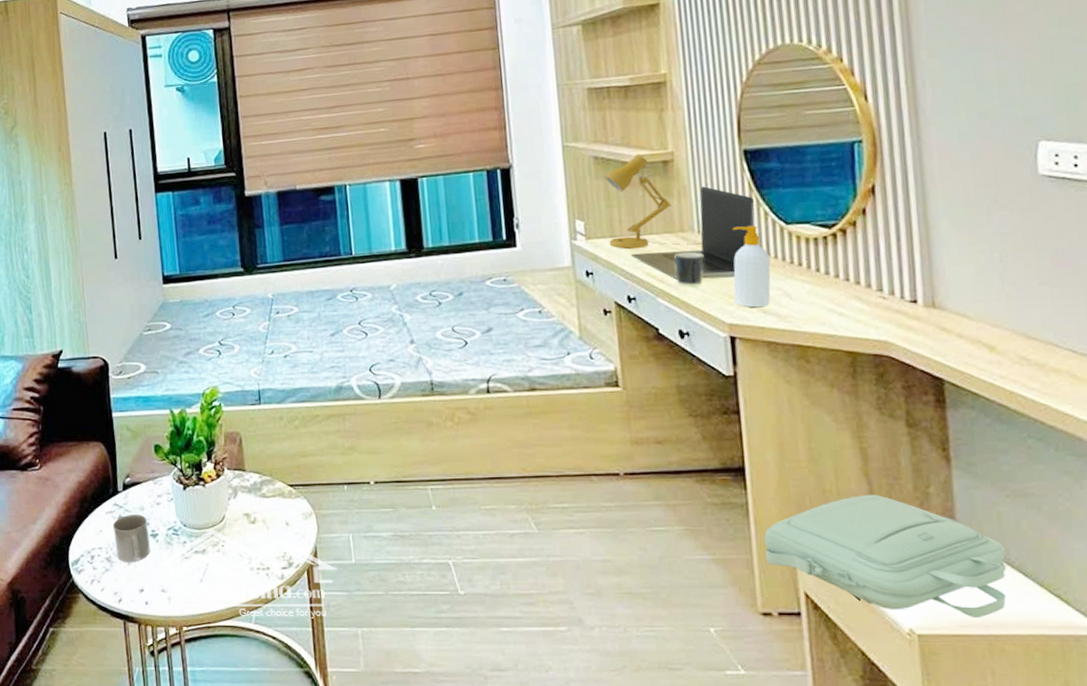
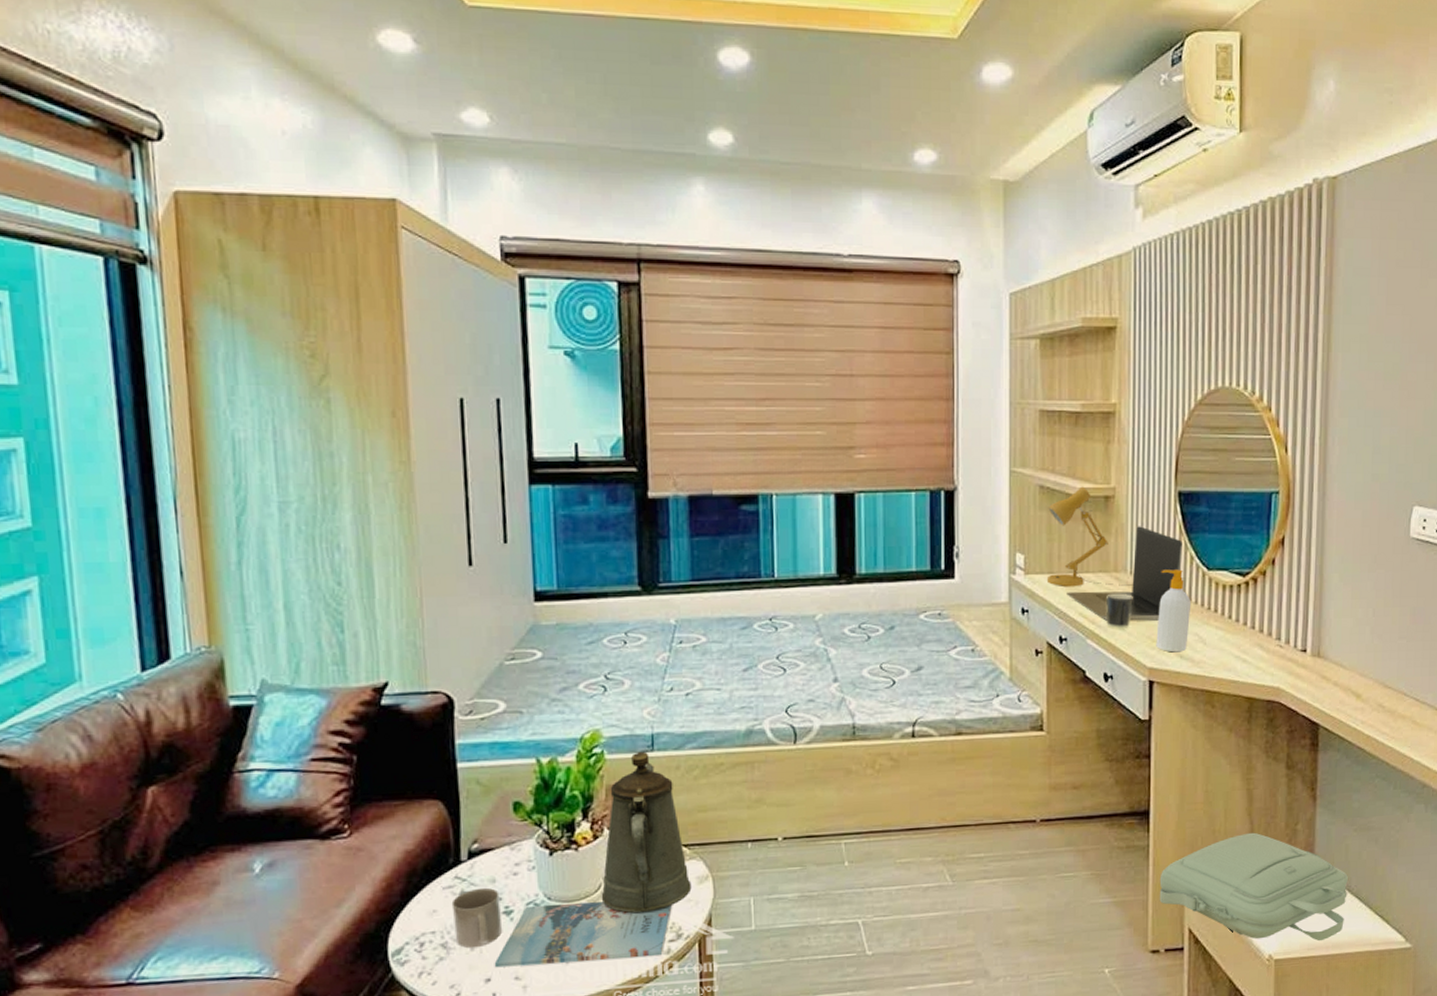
magazine: none [145,530,284,581] -> present [494,902,673,968]
coffee pot: none [225,404,299,542] -> present [601,751,692,914]

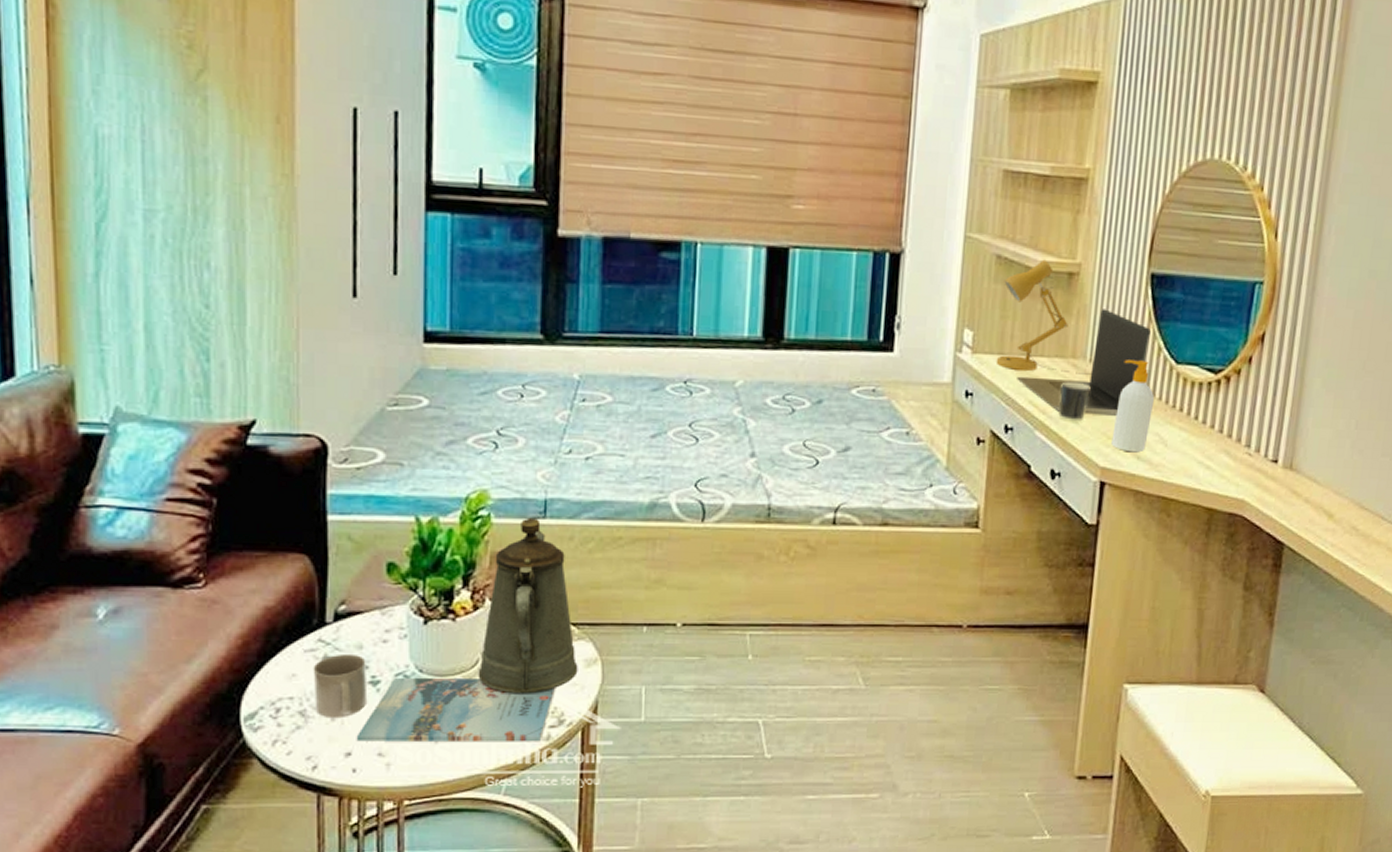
laptop bag: present [1159,832,1349,941] -> none [1090,656,1302,779]

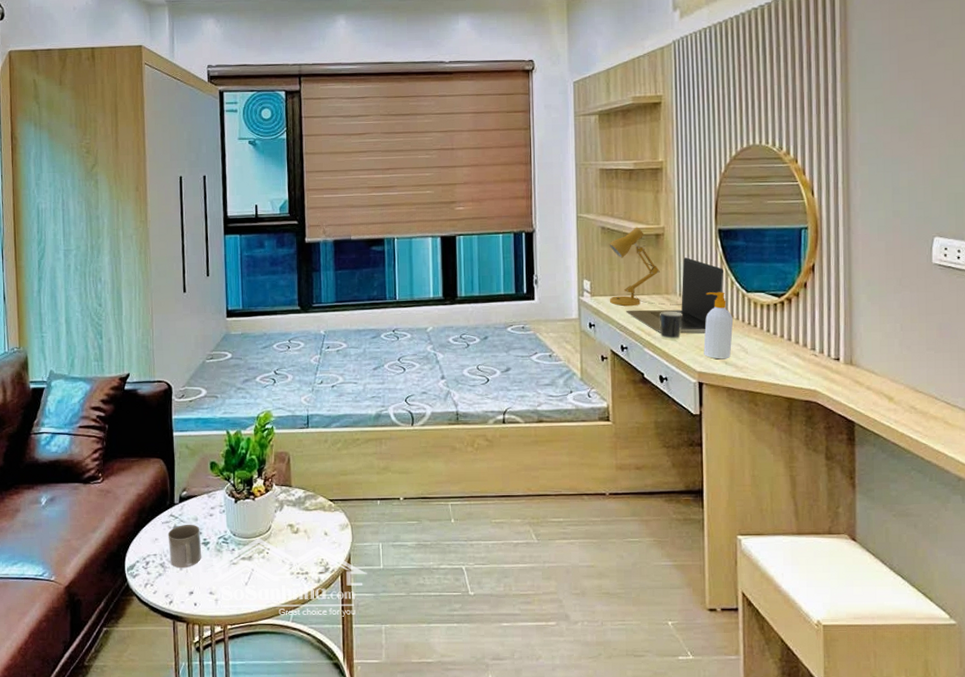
magazine: present [356,677,556,742] -> none [196,539,322,584]
coffee pot: present [478,517,578,694] -> none [270,428,336,550]

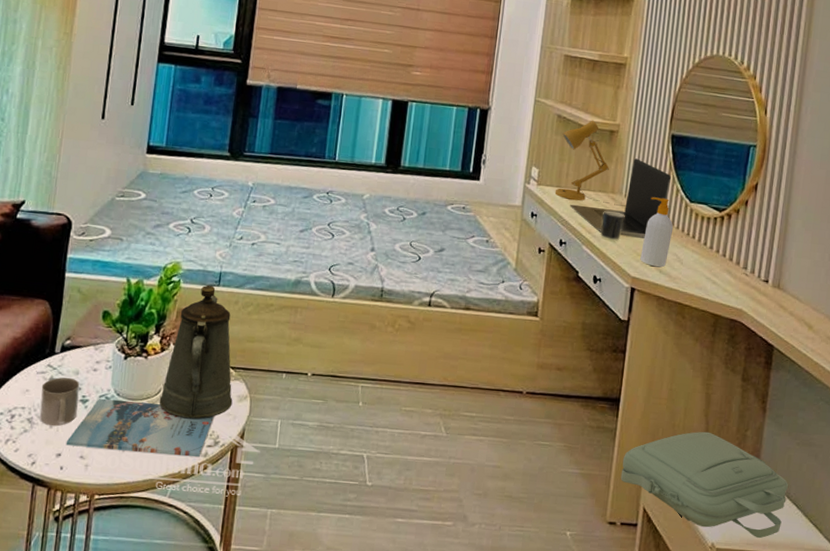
magazine: none [196,539,322,584] -> present [65,398,215,458]
coffee pot: none [270,428,336,550] -> present [159,285,233,419]
laptop bag: none [714,513,891,611] -> present [620,431,789,538]

